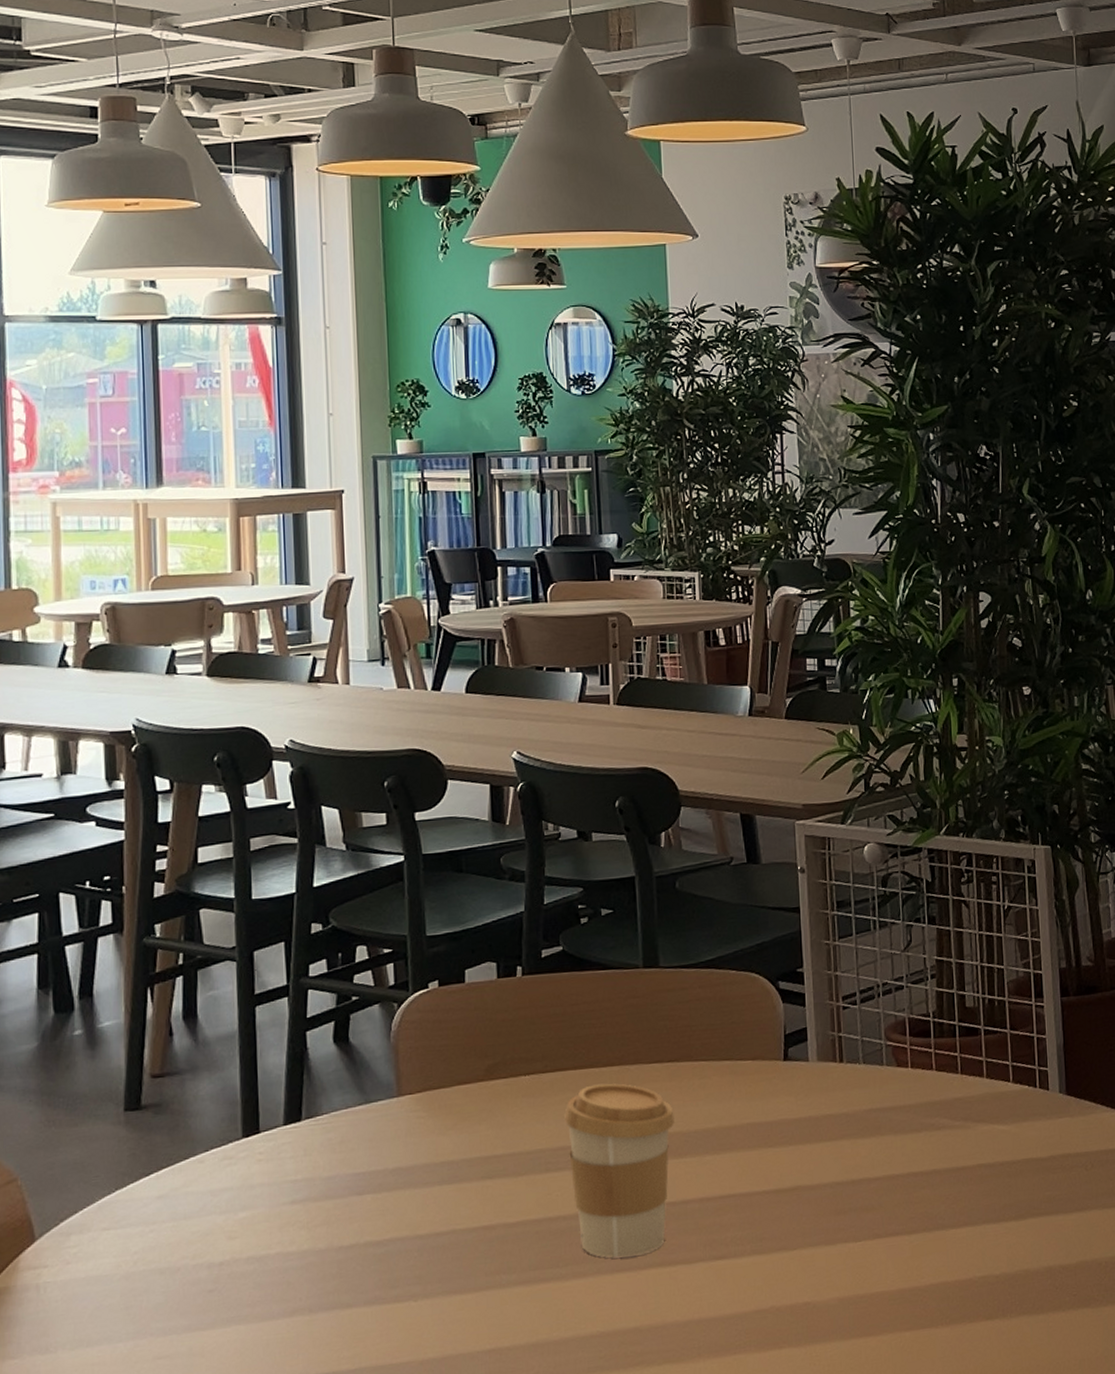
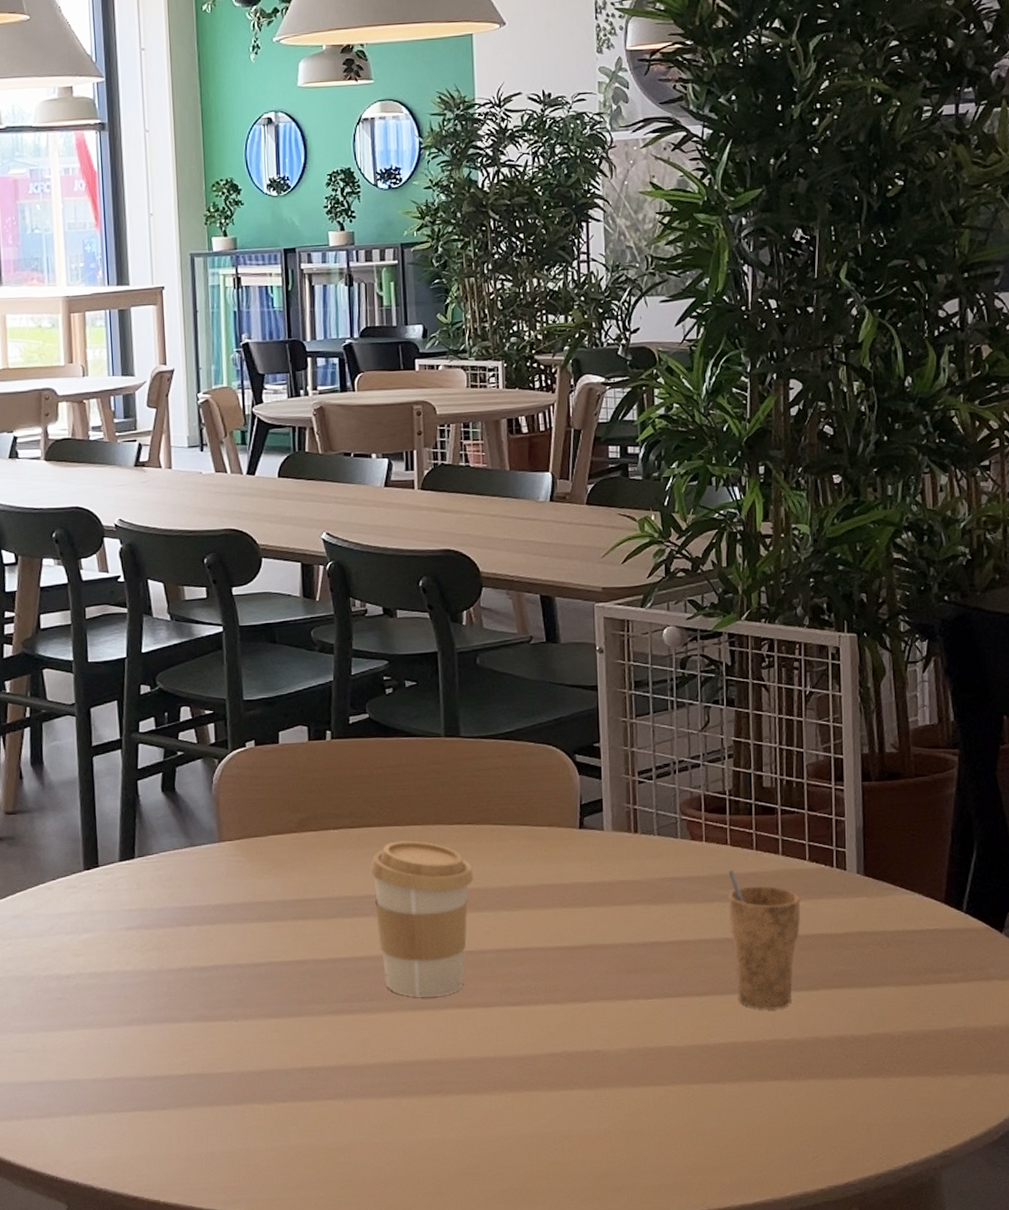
cup: none [934,1096,1007,1245] -> present [728,870,801,1011]

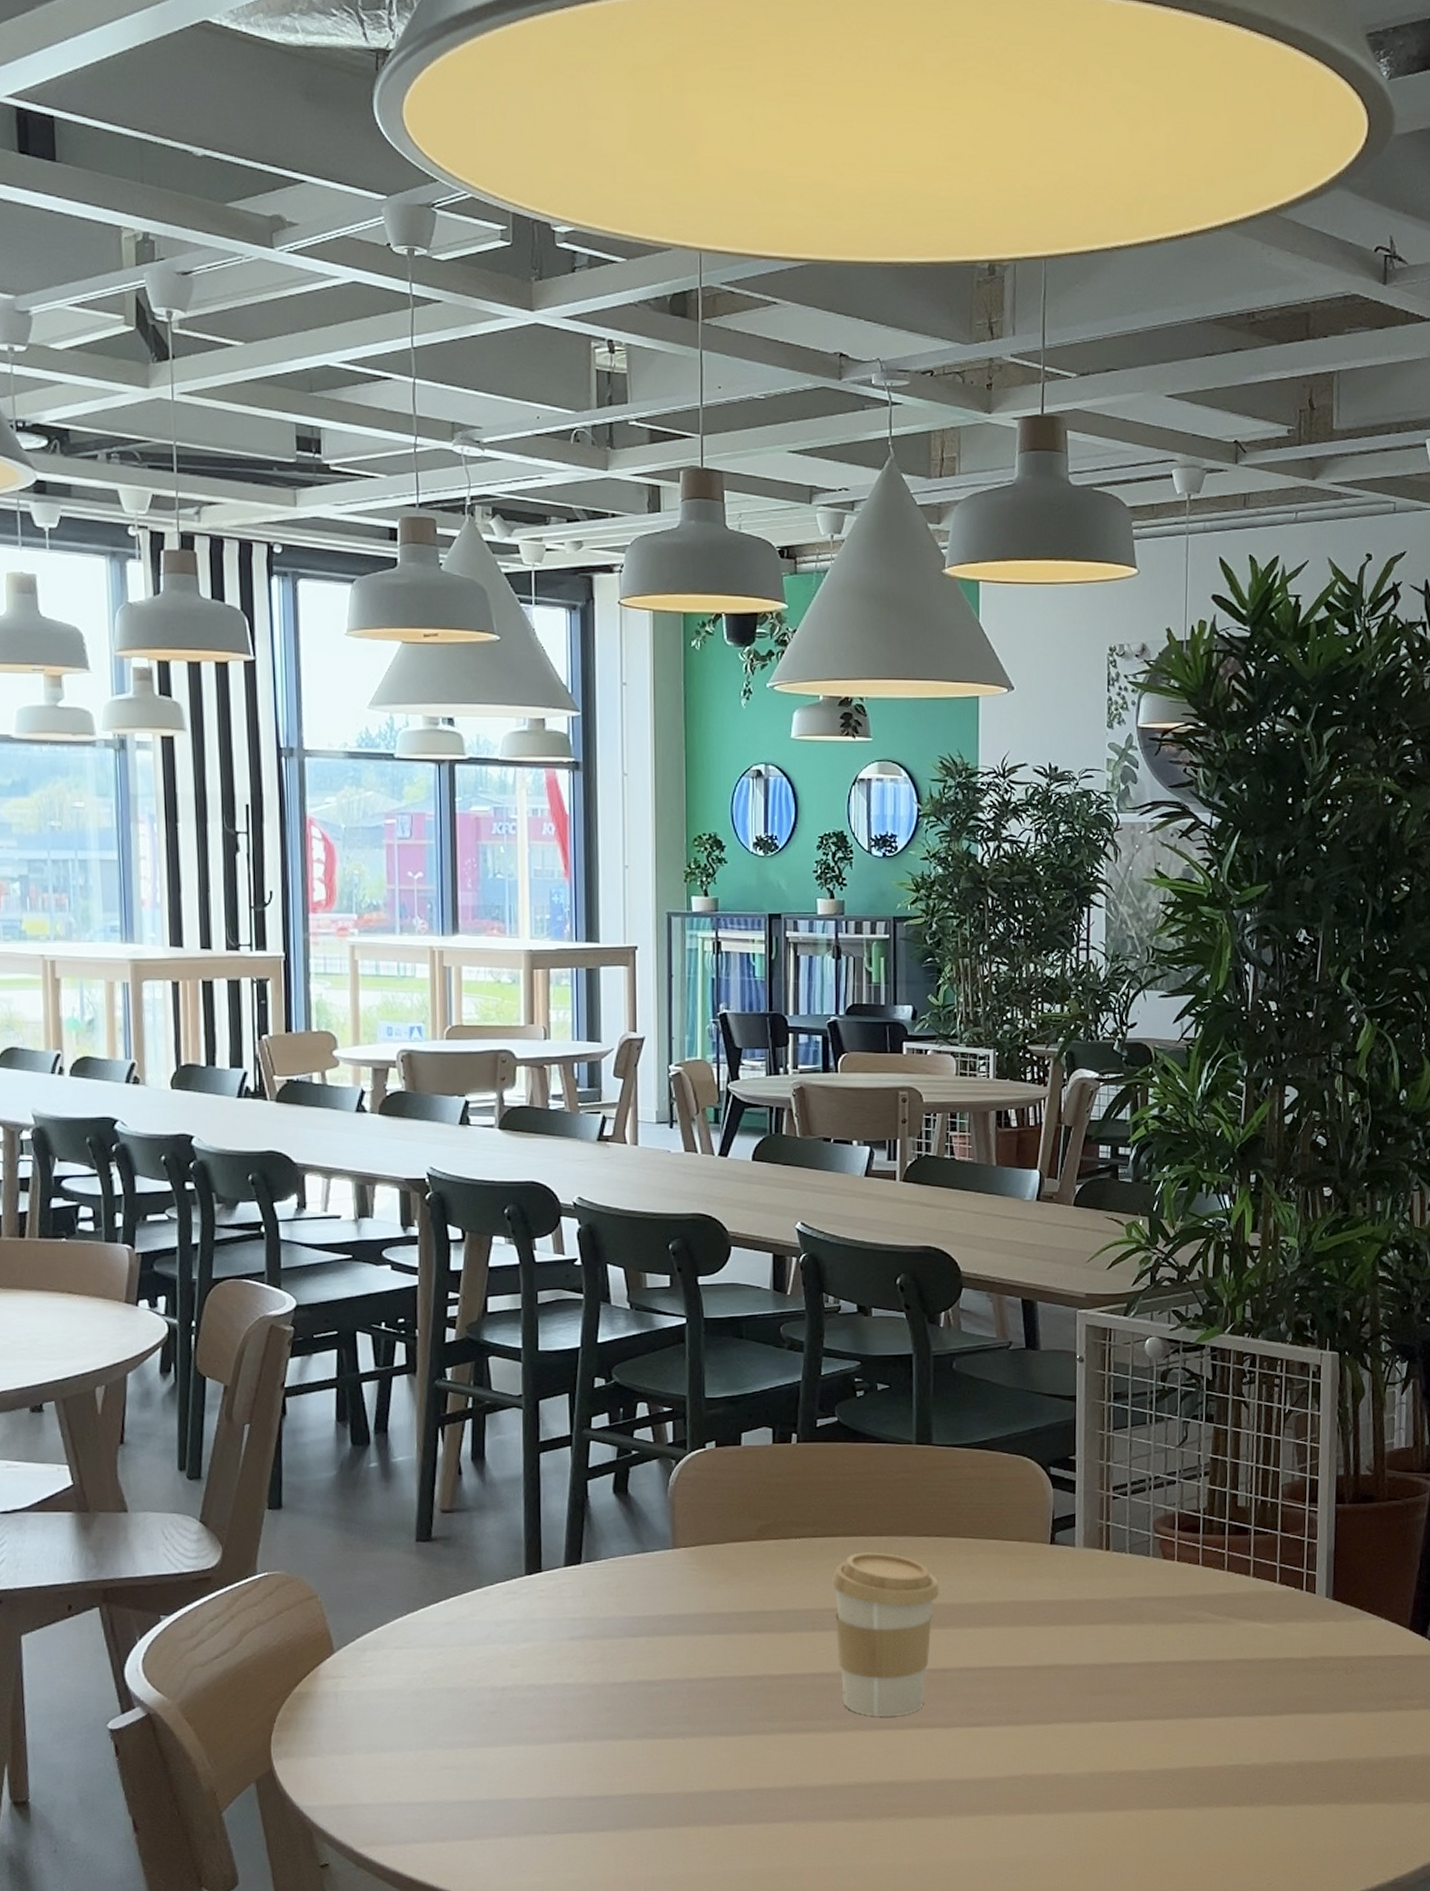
cup: present [728,870,801,1011] -> none [1196,1591,1269,1735]

